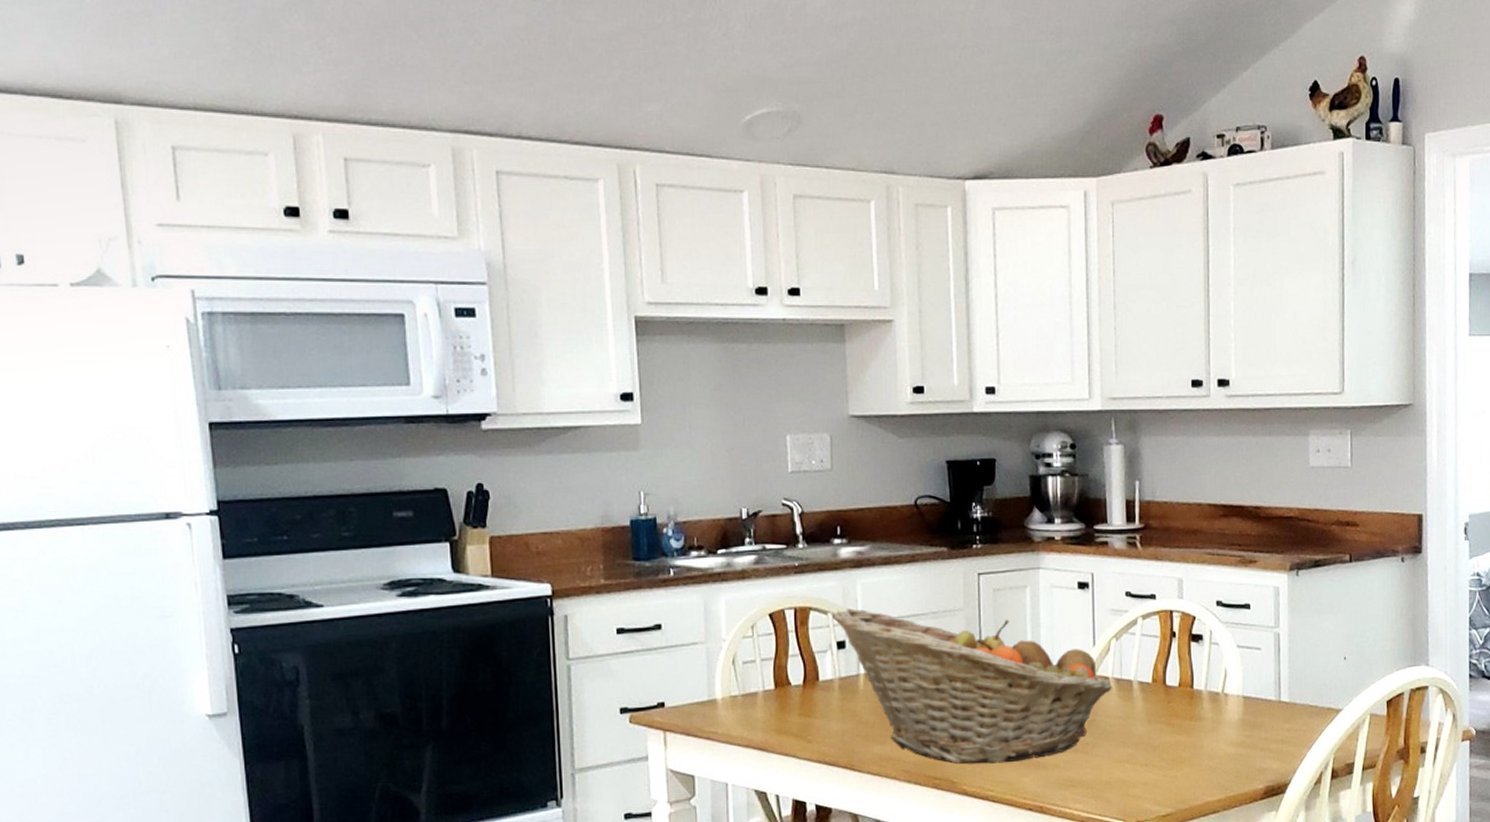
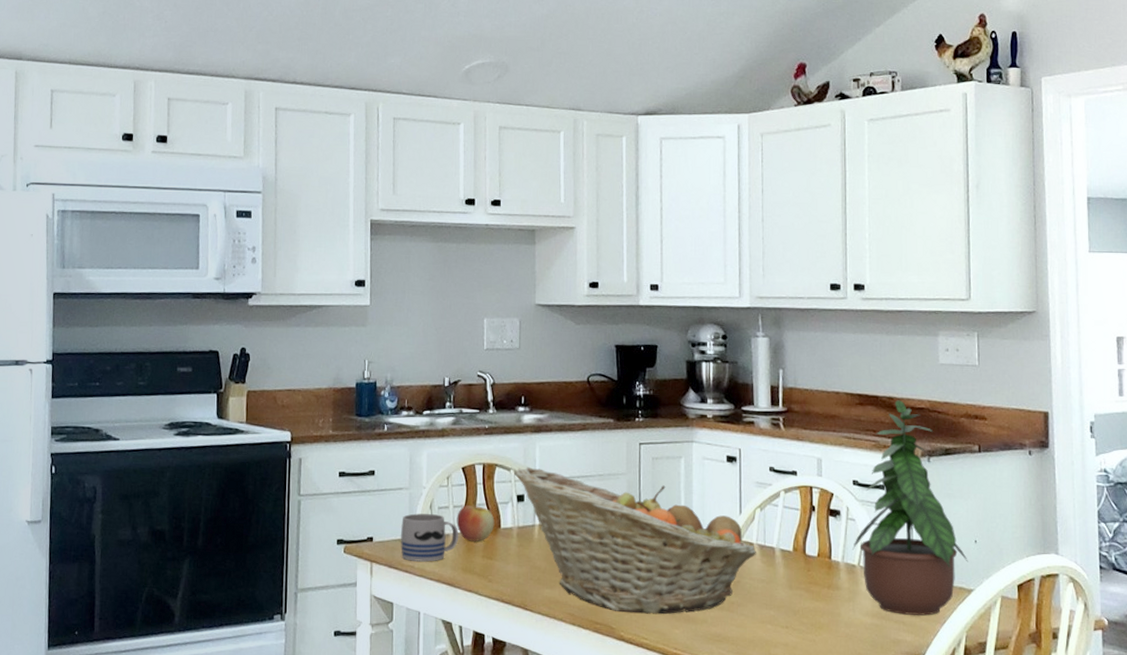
mug: none [699,670,769,726] -> present [401,513,458,562]
apple: none [765,652,812,698] -> present [456,501,495,541]
potted plant: none [1216,509,1337,741] -> present [852,400,968,616]

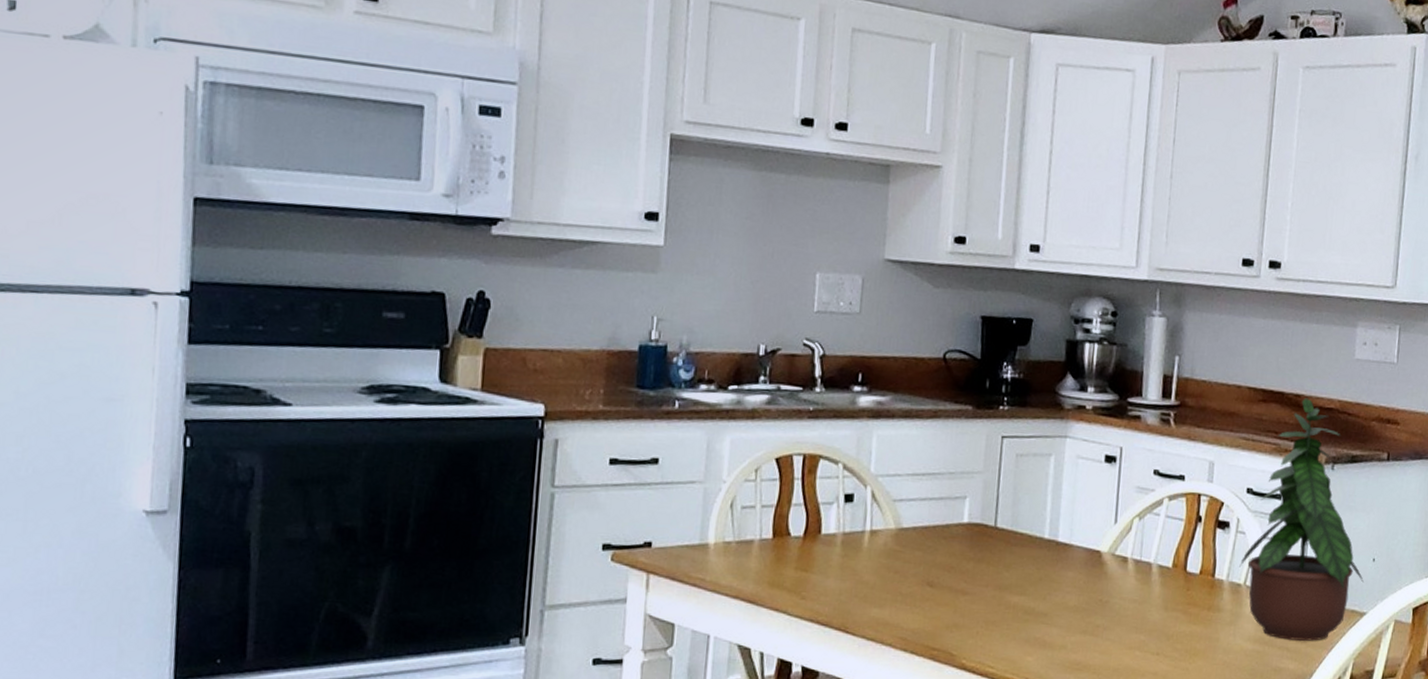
mug: present [401,513,458,562] -> none [688,513,766,574]
apple: present [456,501,495,541] -> none [764,500,814,550]
fruit basket: present [515,467,756,615] -> none [844,460,1130,639]

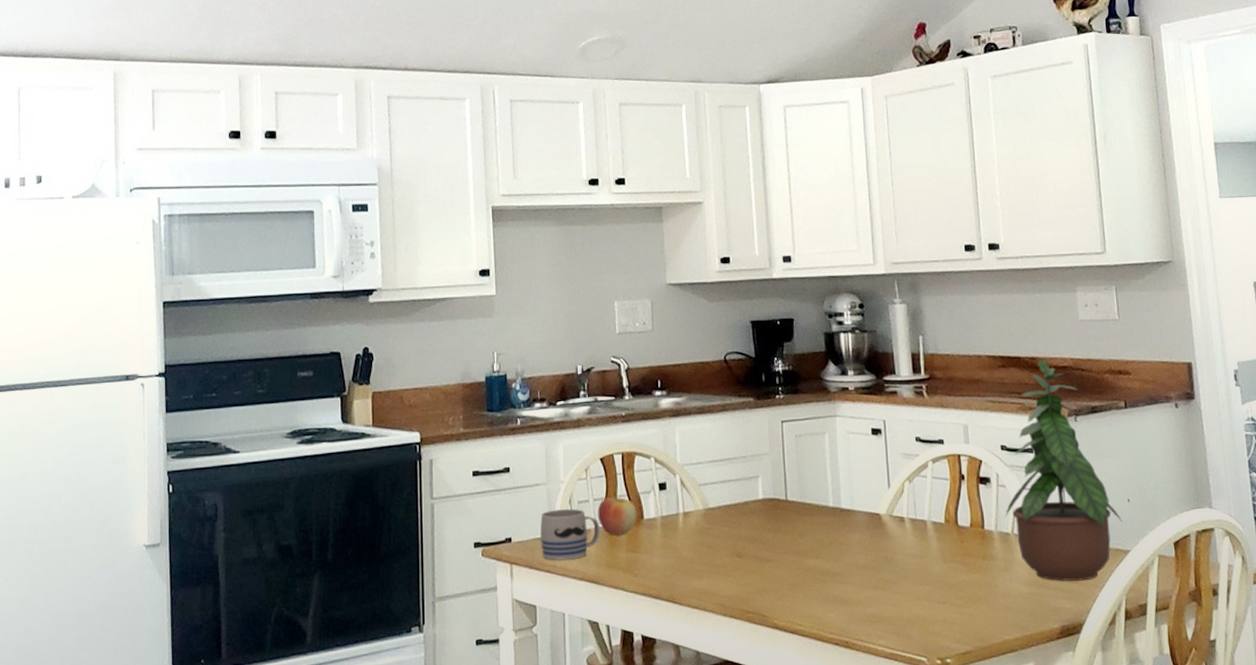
mug: none [688,513,766,574] -> present [540,509,600,560]
apple: none [764,500,814,550] -> present [597,493,637,535]

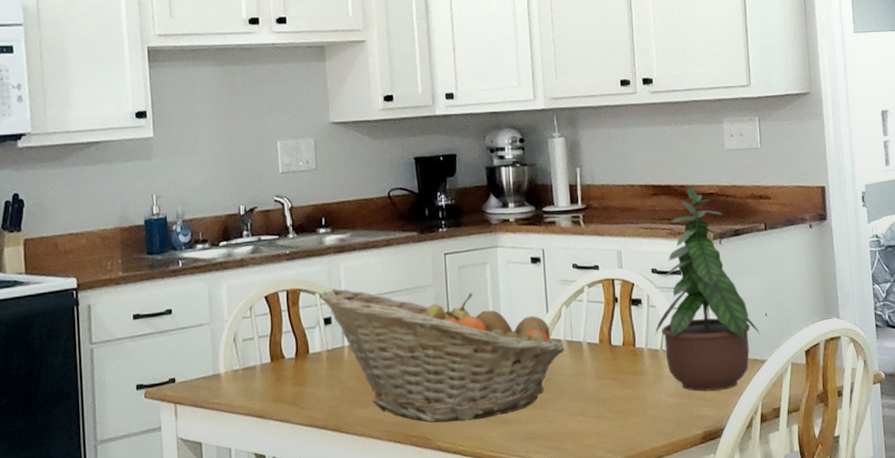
mug: present [540,509,600,560] -> none [204,347,266,398]
apple: present [597,493,637,535] -> none [262,329,303,370]
fruit basket: none [656,453,908,599] -> present [320,289,565,423]

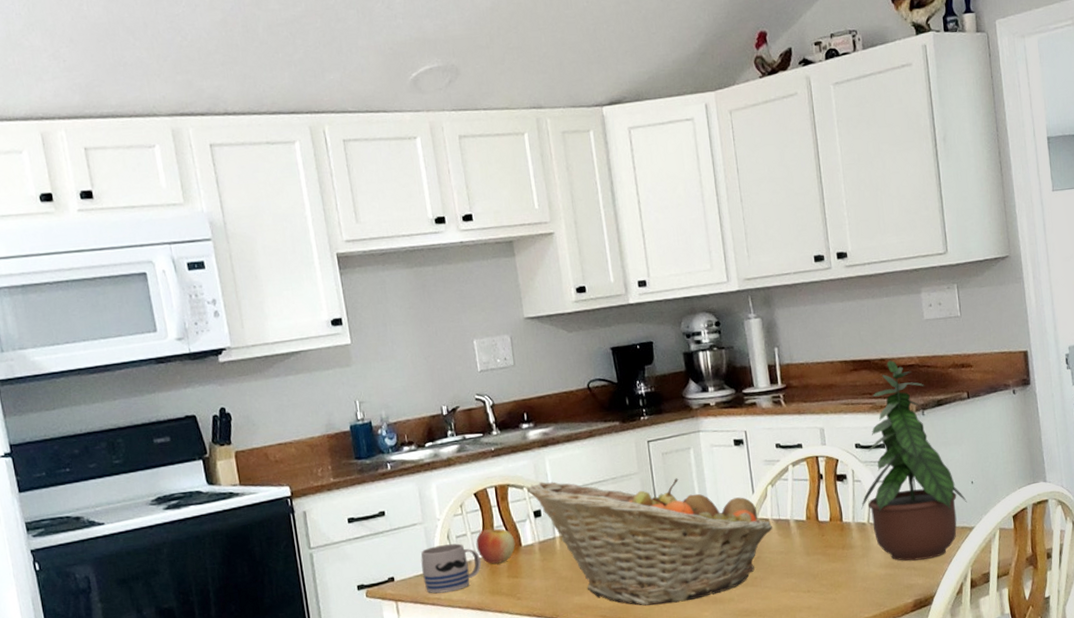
mug: none [204,347,266,398] -> present [420,543,481,594]
apple: none [262,329,303,370] -> present [476,524,516,564]

